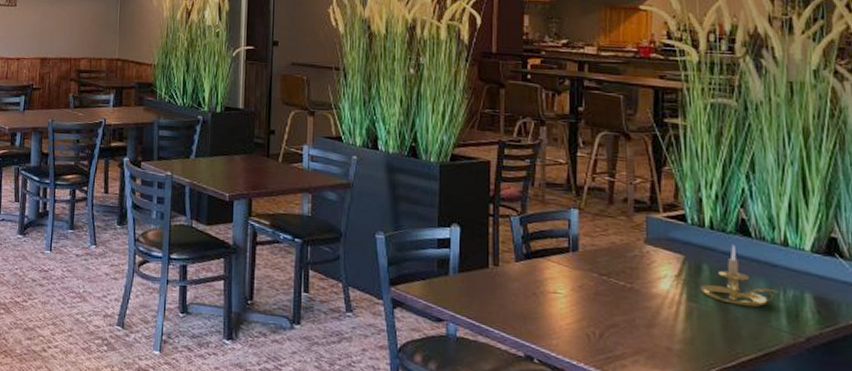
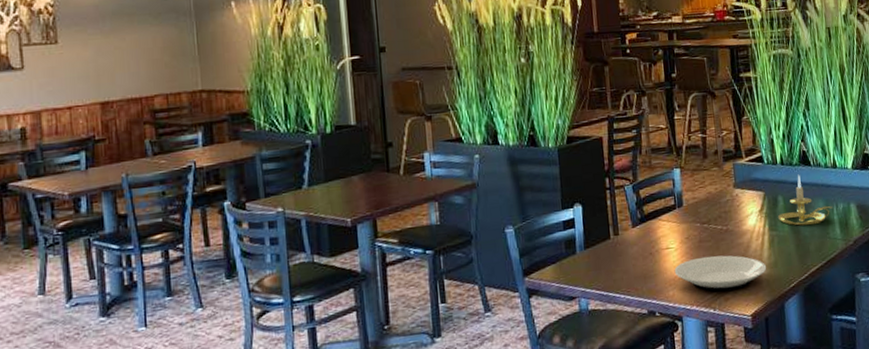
plate: none [560,311,680,358] -> present [674,255,767,292]

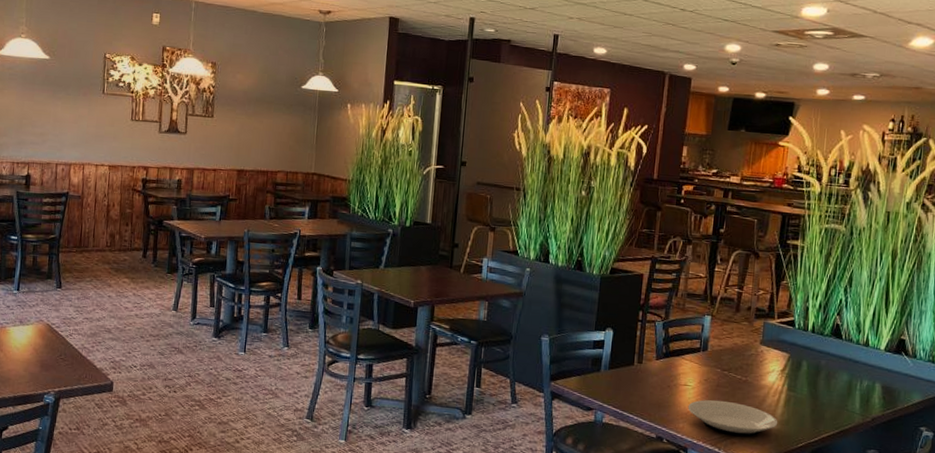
candle holder: present [777,174,833,226] -> none [798,345,857,394]

